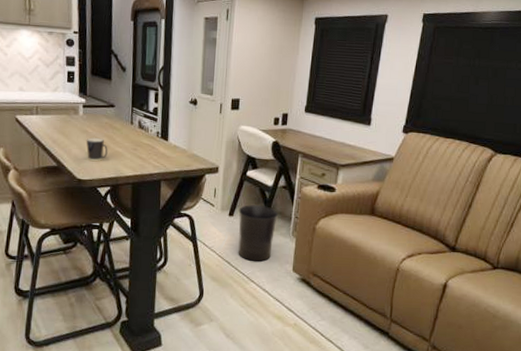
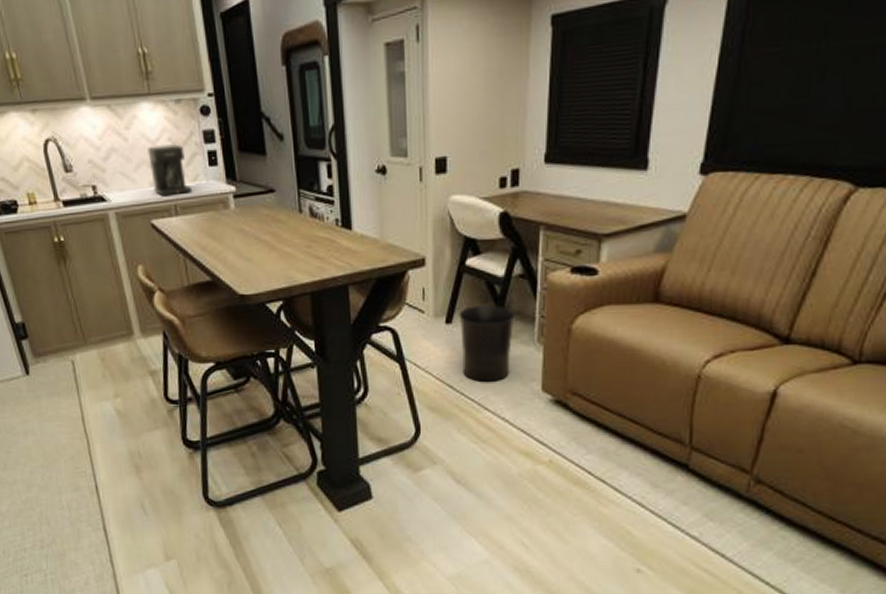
coffee maker: none [21,62,52,100] -> present [147,143,193,197]
mug: present [86,138,108,162] -> none [243,237,274,270]

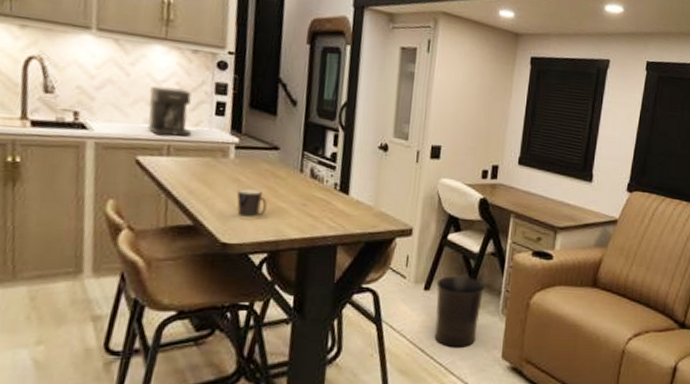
mug: none [243,237,274,270] -> present [236,188,267,220]

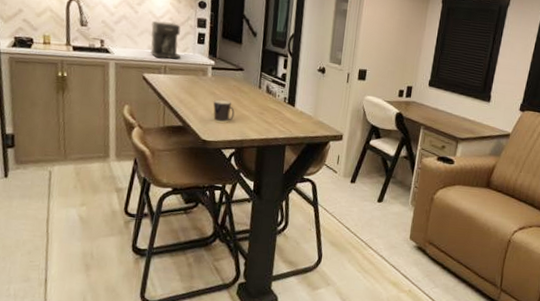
waste bin: present [434,275,485,347] -> none [358,173,398,229]

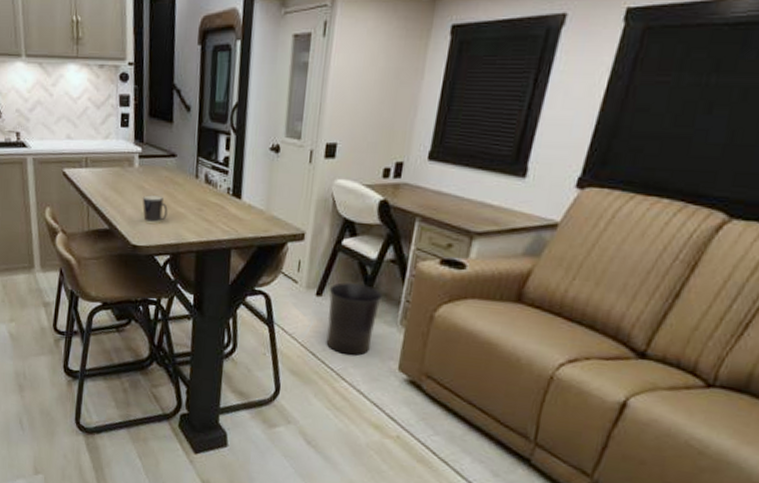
coffee maker: present [150,20,182,60] -> none [68,102,104,149]
waste bin: none [358,173,398,229] -> present [326,282,382,356]

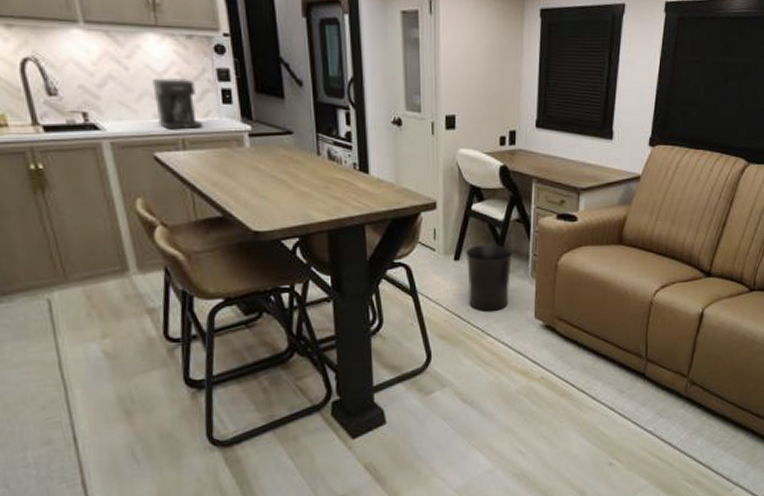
coffee maker: none [68,102,104,149] -> present [152,77,204,130]
mug: present [142,195,168,225] -> none [258,176,291,207]

